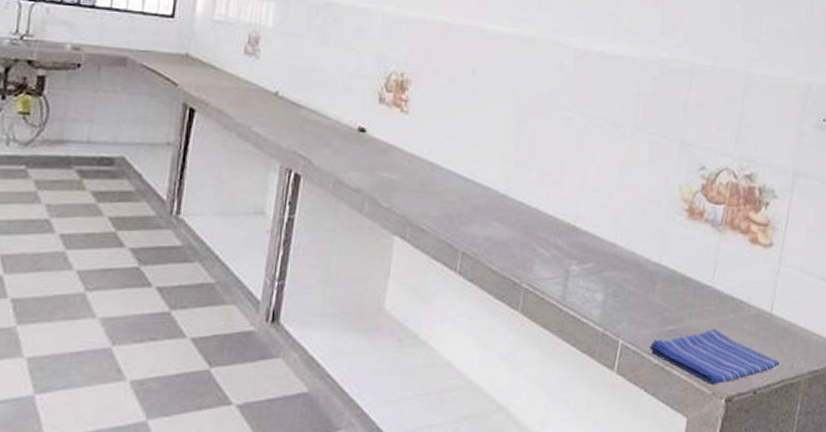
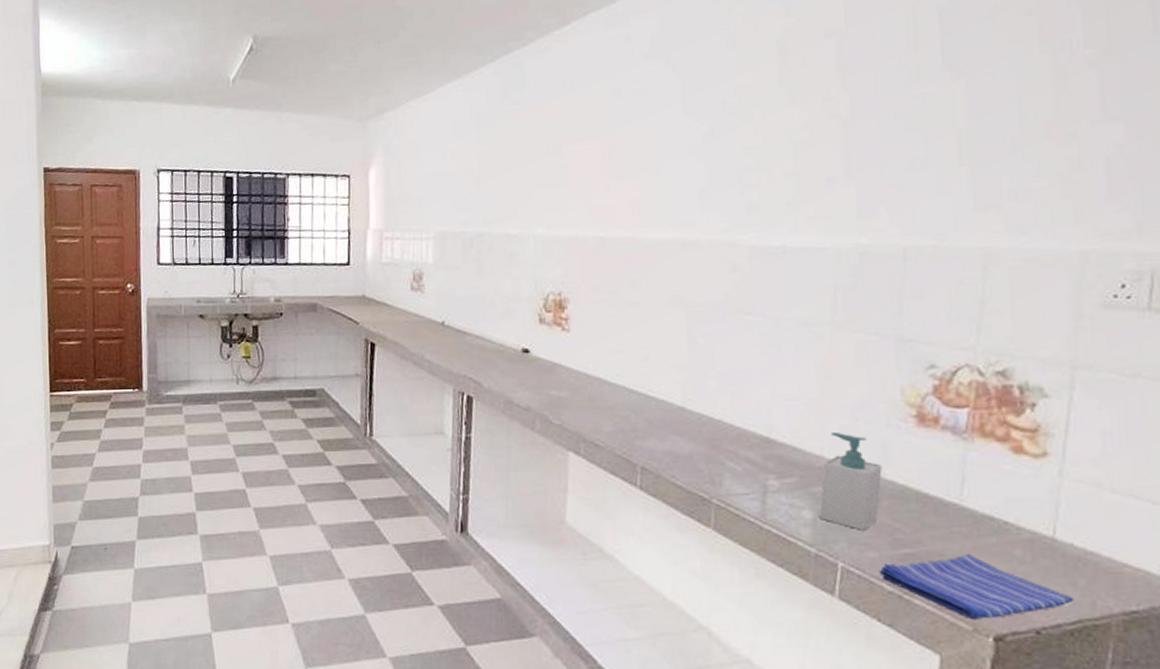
soap bottle: none [607,223,660,311] -> present [818,433,883,530]

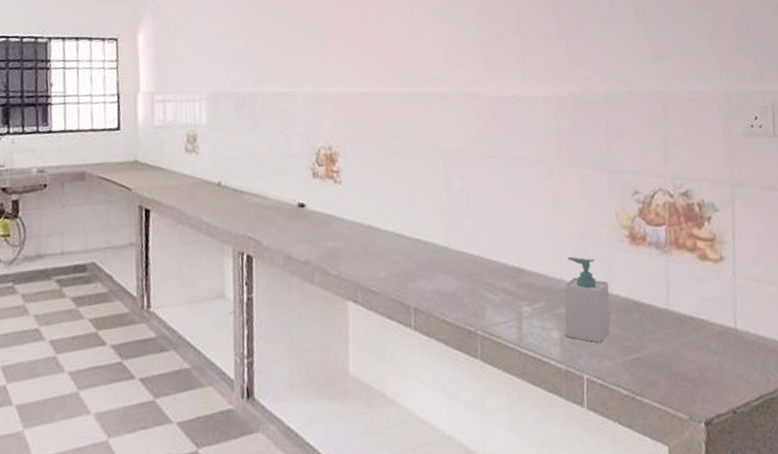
dish towel: present [878,554,1074,619] -> none [615,351,755,409]

